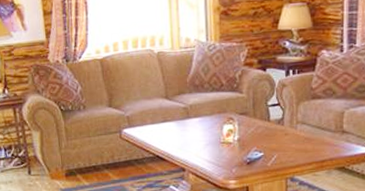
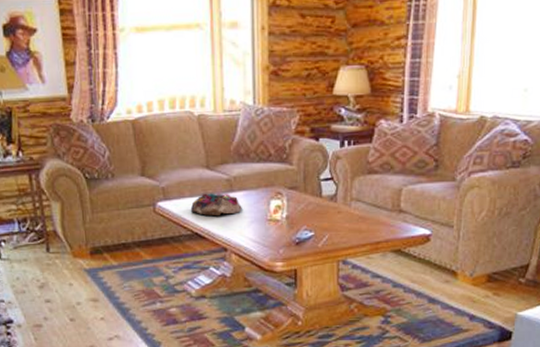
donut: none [152,119,198,141] -> present [190,193,242,216]

